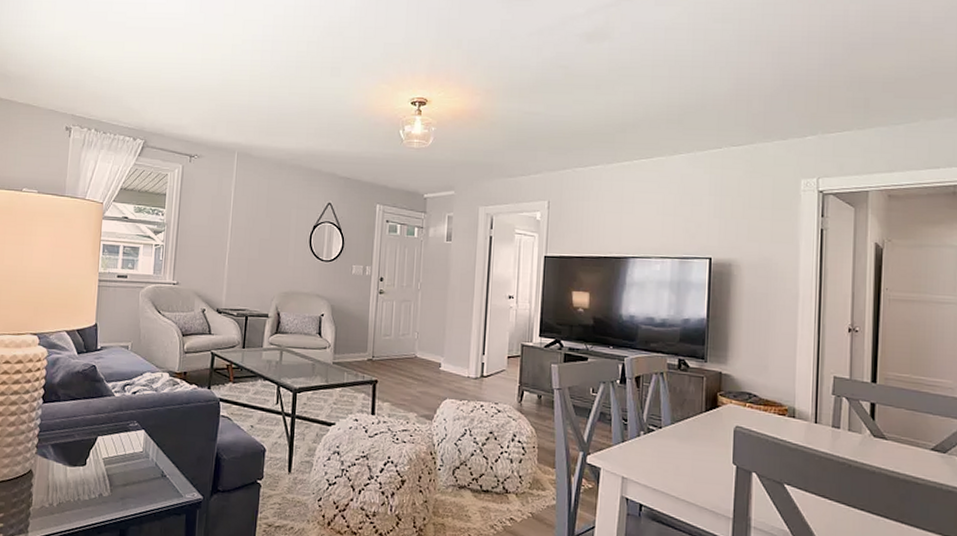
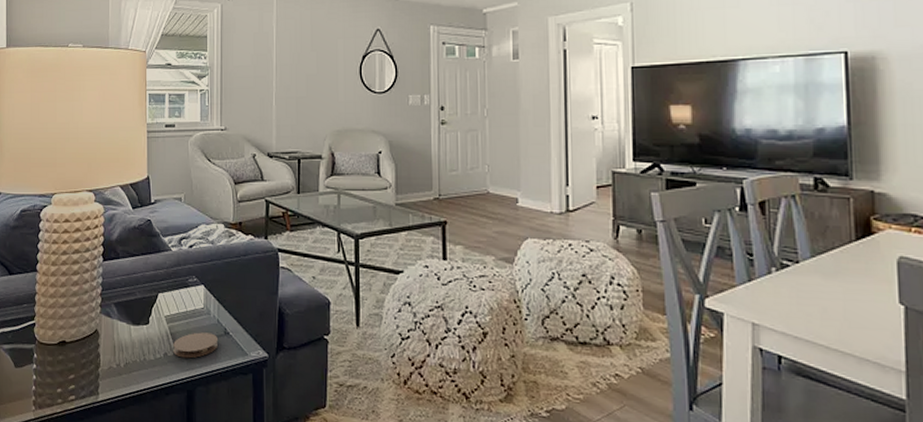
coaster: none [109,474,154,499] -> present [173,332,218,359]

